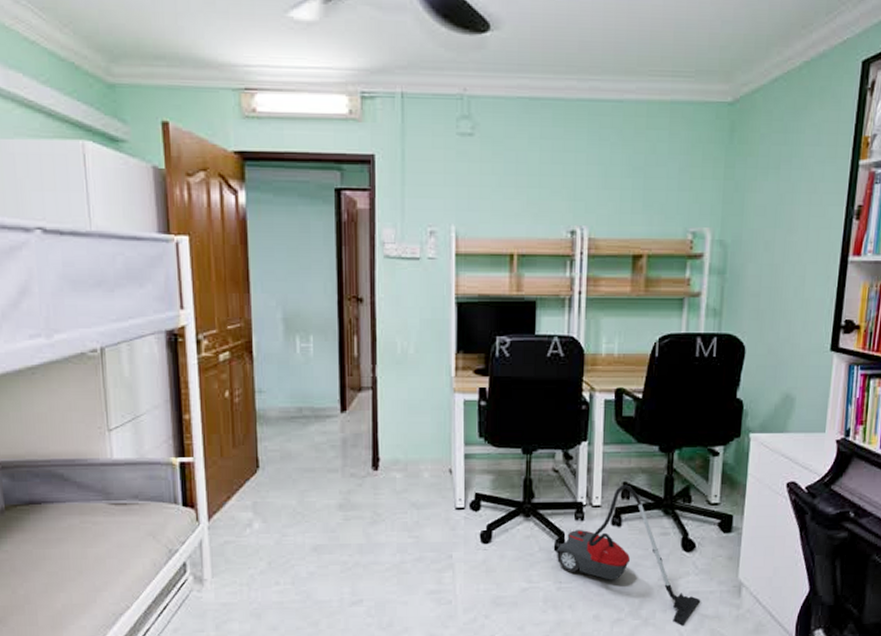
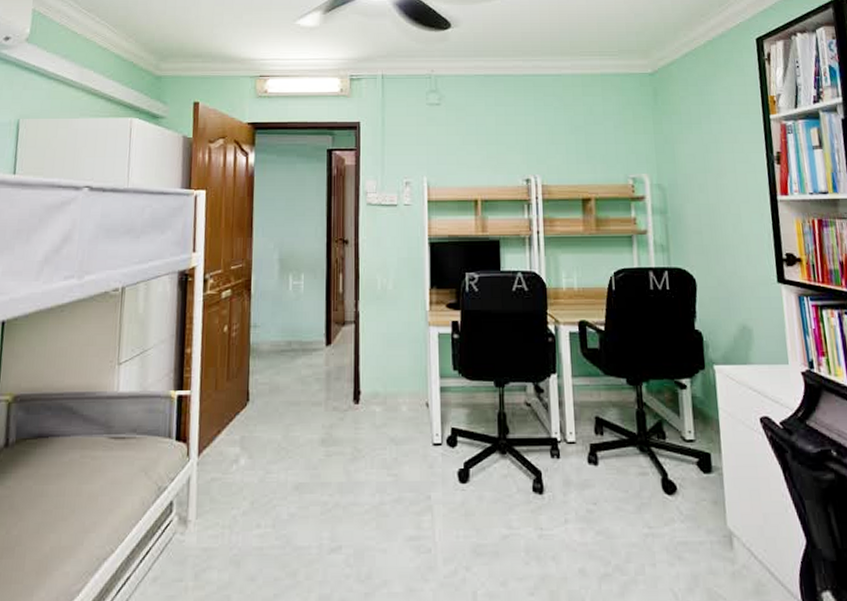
vacuum cleaner: present [556,484,700,627] -> none [534,419,690,585]

